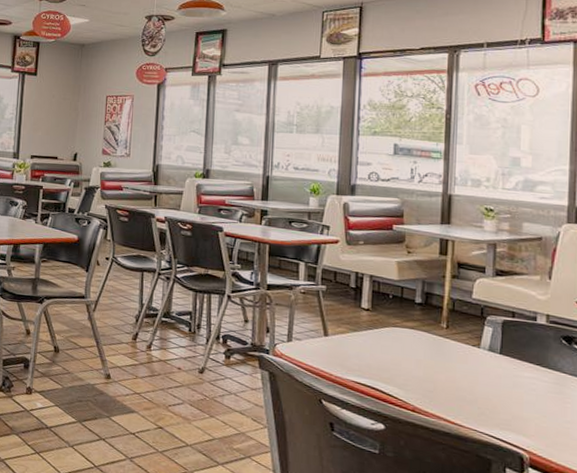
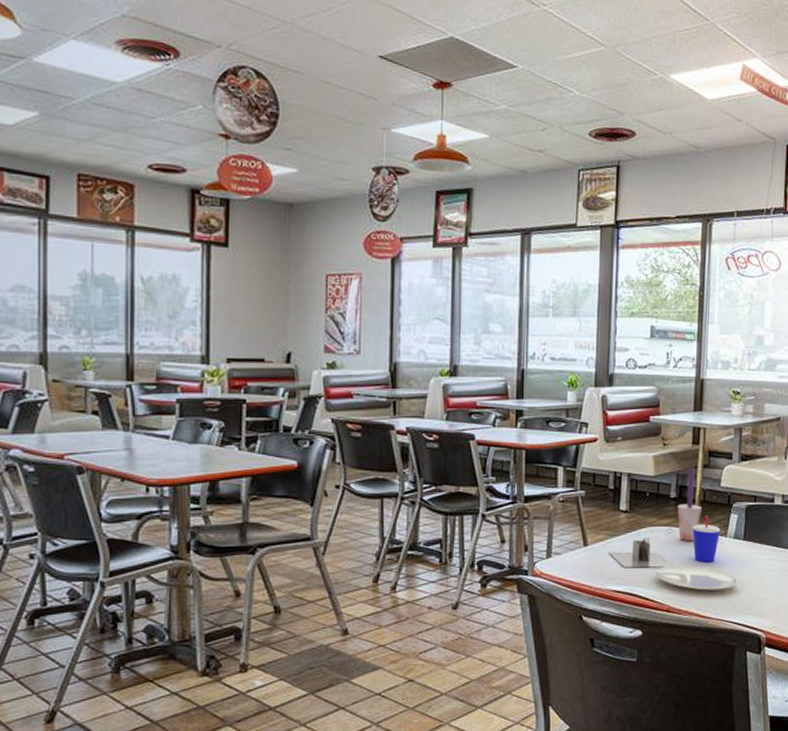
napkin holder: none [350,336,419,369] -> present [609,537,673,568]
plate: none [398,367,494,400] -> present [655,565,738,591]
beverage cup: none [423,277,452,348] -> present [677,468,703,542]
beverage cup: none [440,324,473,371] -> present [692,515,721,562]

